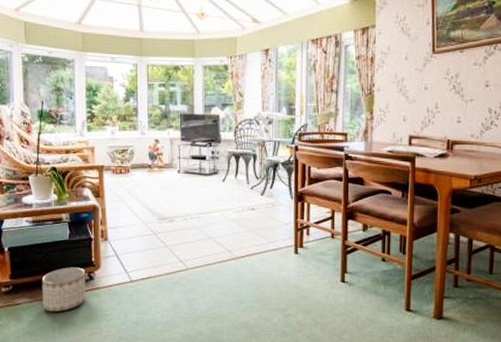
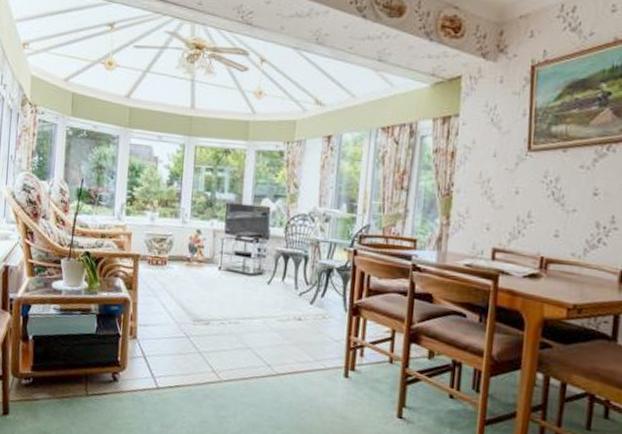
planter: present [41,267,86,312] -> none [61,364,109,414]

